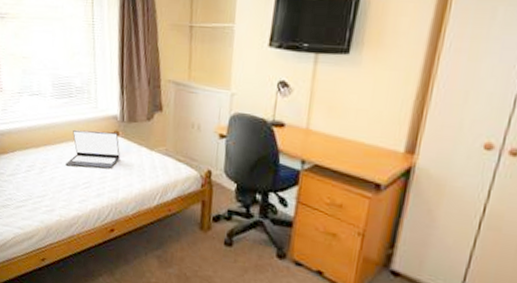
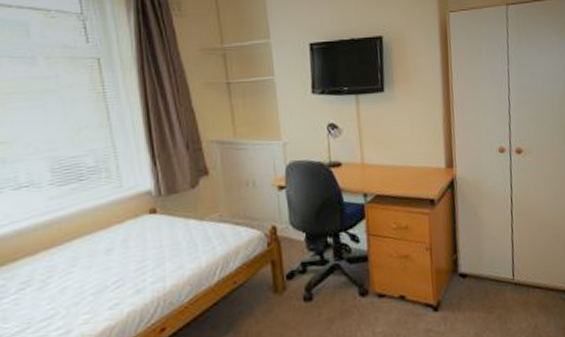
laptop: present [65,129,120,168] -> none [83,210,161,267]

